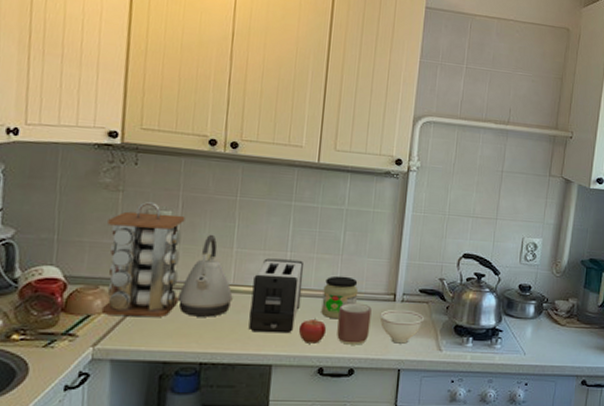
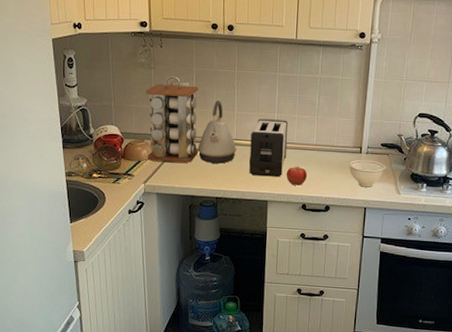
jar: present [321,275,359,319] -> none [303,132,332,167]
mug: present [337,302,372,345] -> none [315,154,342,188]

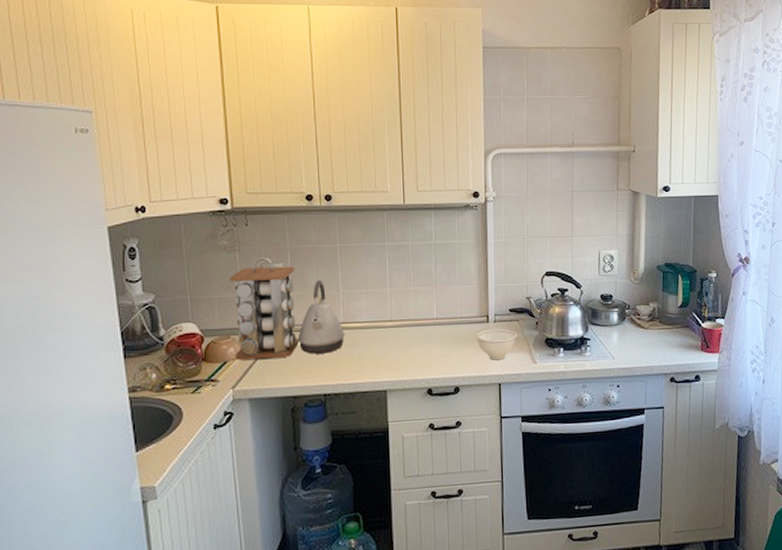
toaster: present [249,118,288,177] -> none [361,294,405,362]
fruit: present [286,166,308,186] -> none [405,345,431,368]

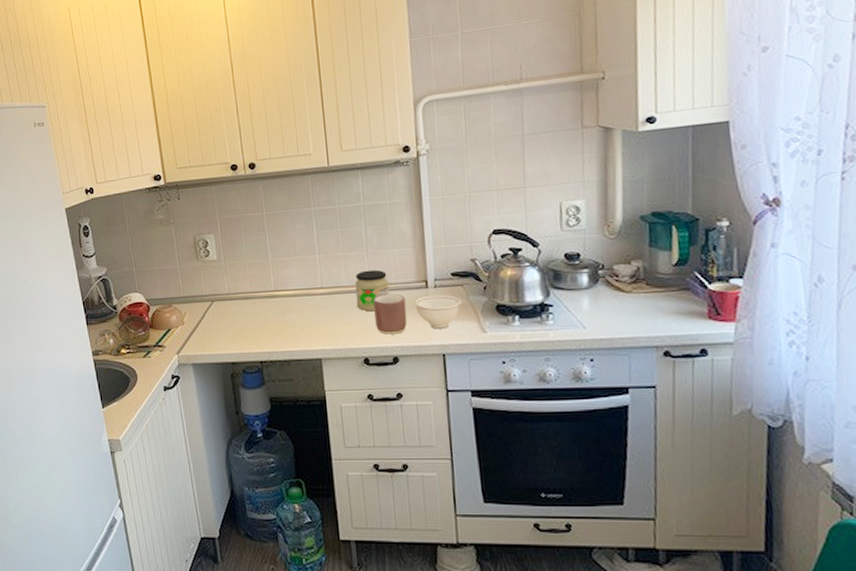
spice rack: present [230,256,299,360] -> none [168,228,234,328]
kettle: present [297,279,345,354] -> none [232,248,277,322]
jar: none [423,304,455,344] -> present [355,269,389,312]
mug: none [438,327,469,366] -> present [372,293,408,335]

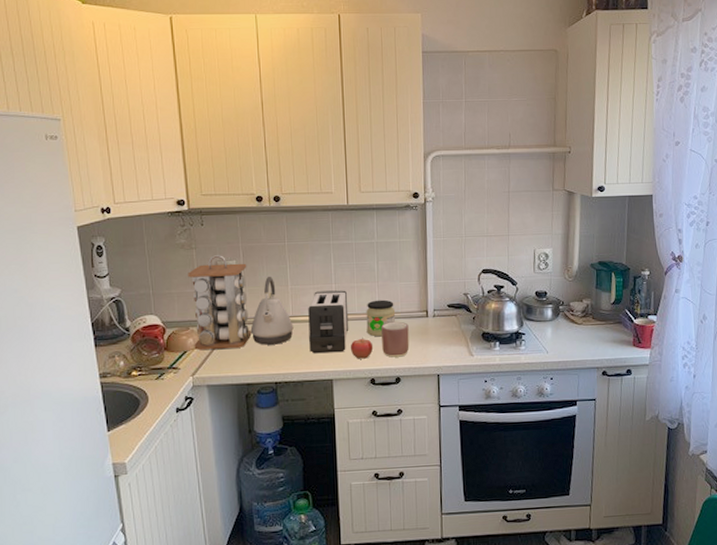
spice rack: none [168,228,234,328] -> present [188,254,252,350]
kettle: none [232,248,277,322] -> present [250,276,294,345]
toaster: none [291,260,337,330] -> present [308,290,349,353]
fruit: none [339,313,366,337] -> present [350,338,374,359]
bowl: present [414,294,462,329] -> none [416,323,455,353]

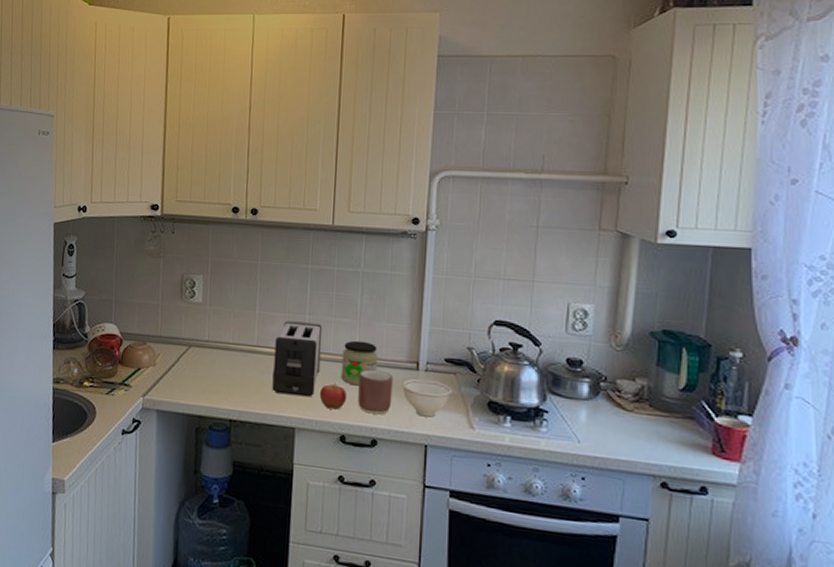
spice rack: present [188,254,252,350] -> none [148,266,214,373]
kettle: present [250,276,294,345] -> none [209,296,257,376]
bowl: none [416,323,455,353] -> present [402,378,453,418]

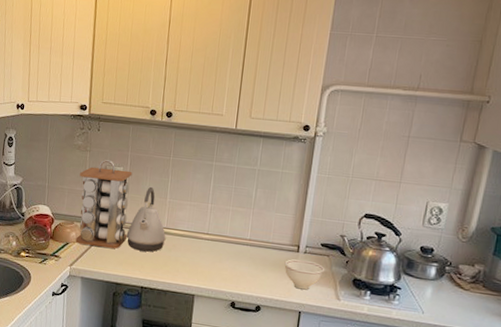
spice rack: none [148,266,214,373] -> present [75,159,133,249]
kettle: none [209,296,257,376] -> present [126,186,166,252]
toaster: present [272,321,323,397] -> none [177,208,222,271]
fruit: present [319,383,348,410] -> none [215,261,239,282]
jar: present [341,340,379,386] -> none [234,226,267,263]
mug: present [358,369,393,415] -> none [247,250,278,287]

